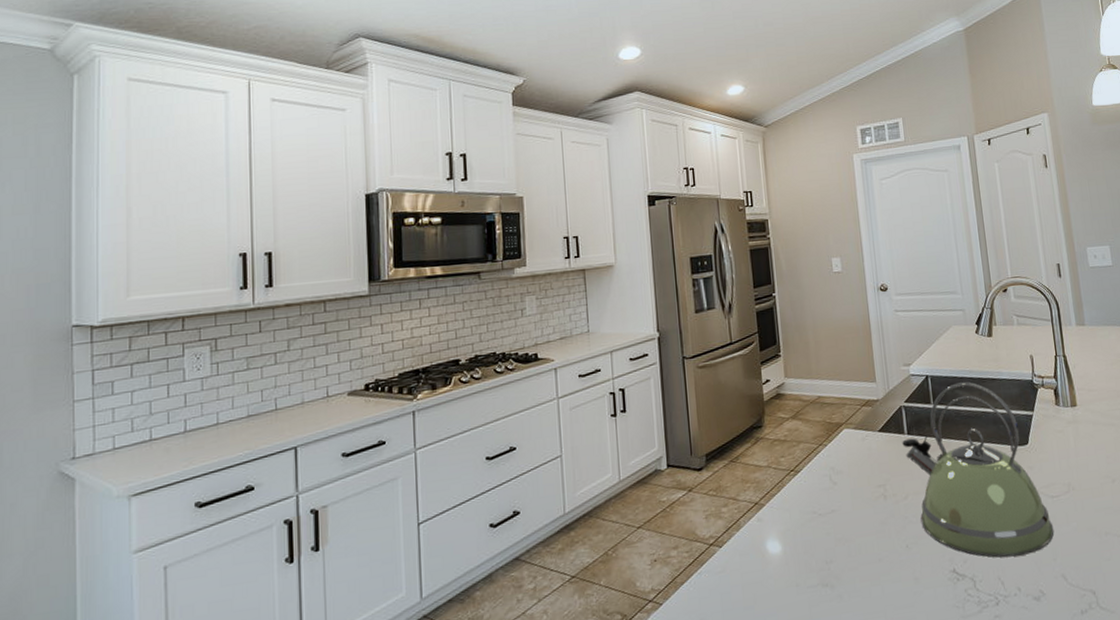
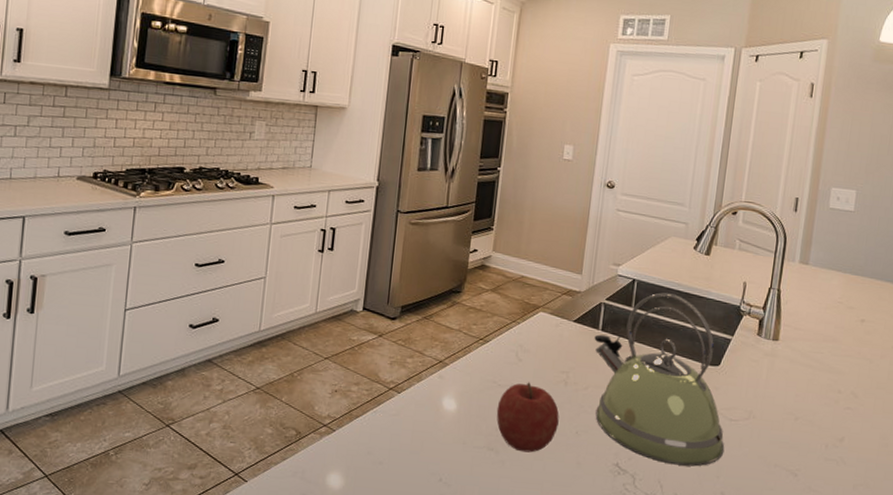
fruit: none [822,504,888,581] -> present [496,382,559,453]

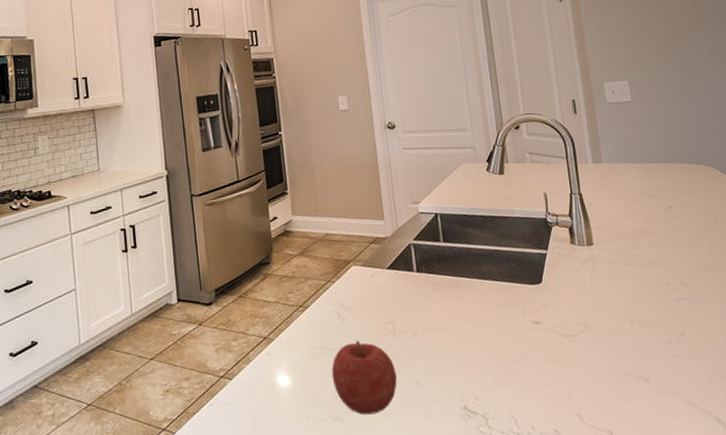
kettle: present [594,292,725,467] -> none [411,220,569,396]

